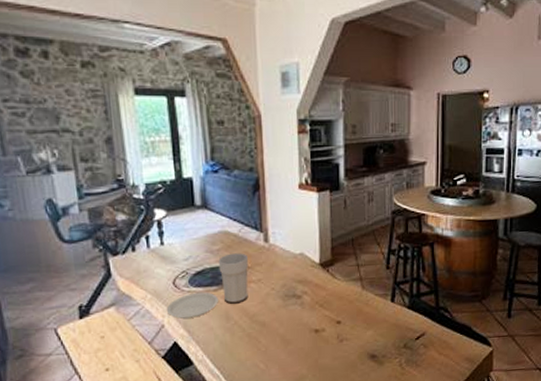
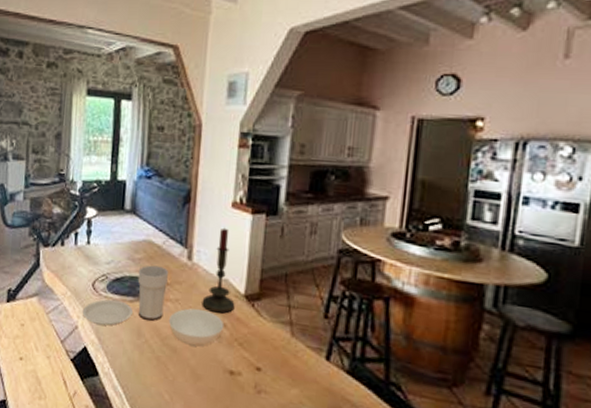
bowl: none [254,284,305,317] -> present [168,308,225,347]
candle: none [283,208,312,284] -> present [202,227,235,314]

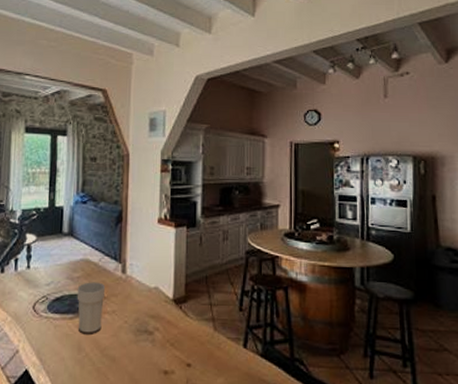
plate: present [82,299,133,326] -> none [23,319,73,345]
bowl: present [168,308,225,347] -> none [106,318,157,353]
candle: present [202,227,235,314] -> none [136,241,165,319]

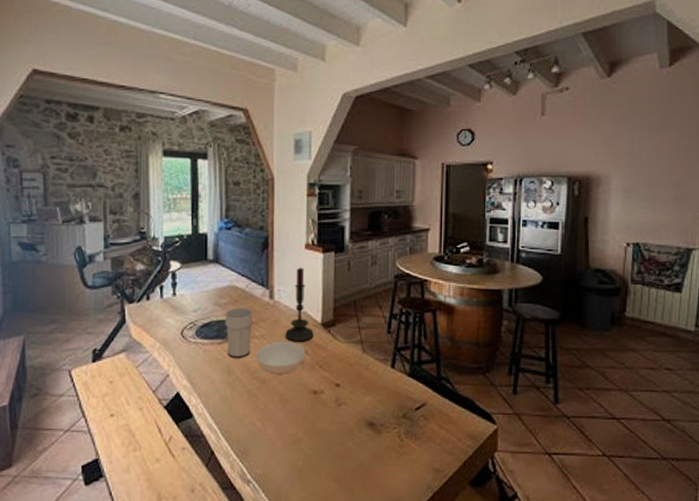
bowl: none [106,318,157,353] -> present [256,342,306,375]
candle: none [136,241,165,319] -> present [285,267,314,342]

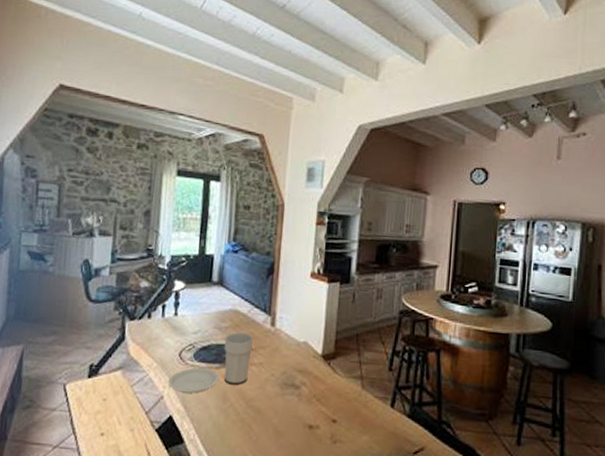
plate: none [172,344,222,369] -> present [168,367,219,393]
bowl: present [256,342,306,375] -> none [253,371,304,406]
candle: present [285,267,314,342] -> none [284,295,314,373]

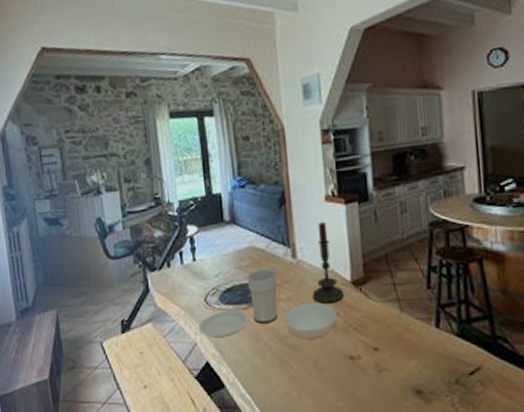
bowl: none [253,371,304,406] -> present [283,303,338,340]
candle: none [284,295,314,373] -> present [312,221,344,304]

